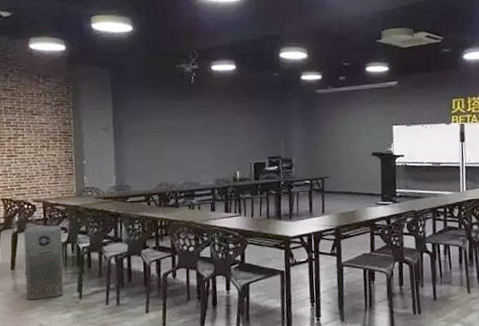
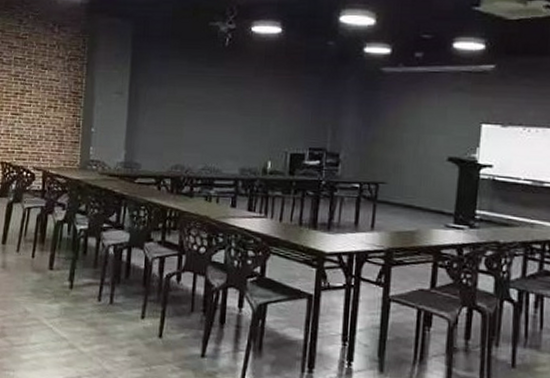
air purifier: present [24,225,64,301] -> none [15,198,59,283]

